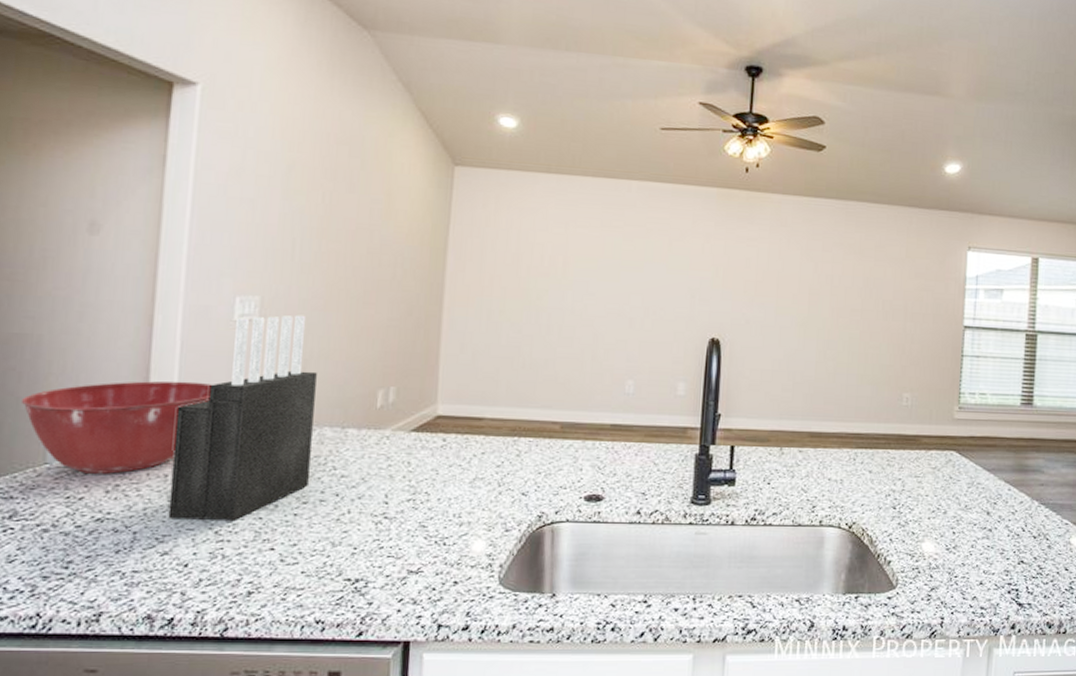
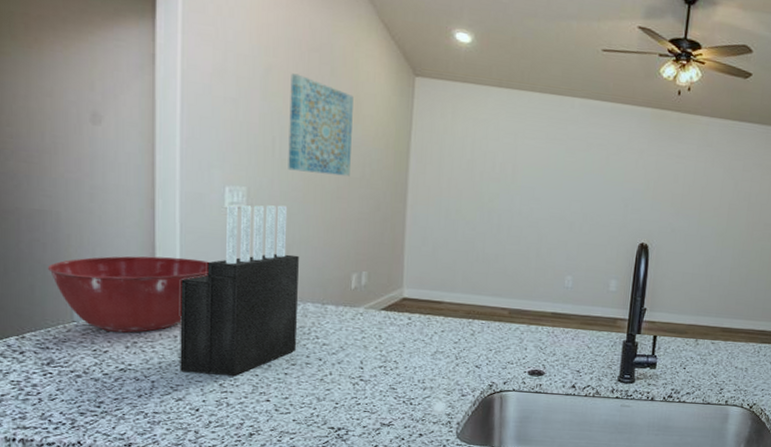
wall art: none [308,168,385,279] -> present [288,73,353,177]

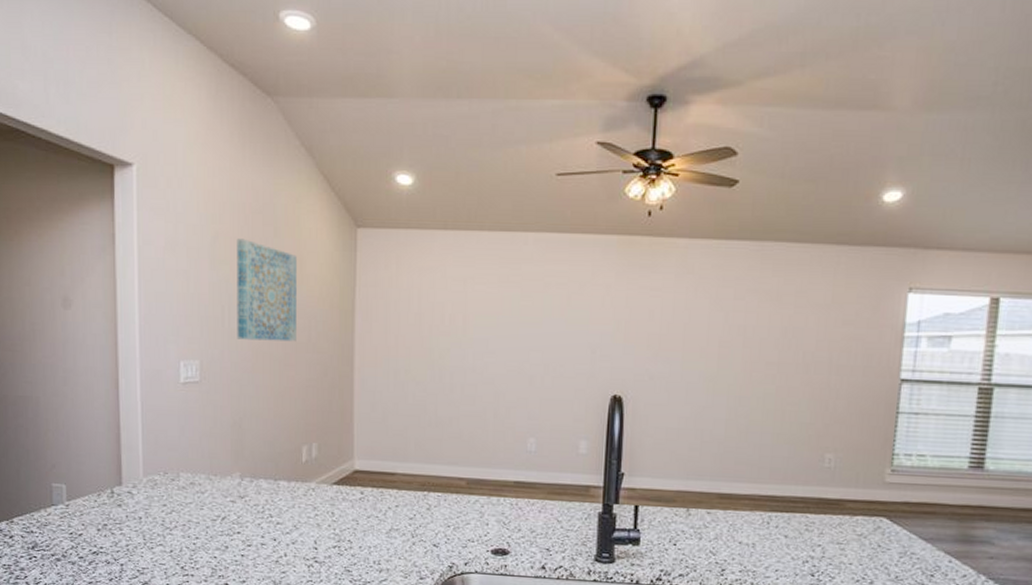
mixing bowl: present [47,256,209,333] -> none [30,436,168,515]
knife block: present [180,205,299,377] -> none [143,377,251,559]

